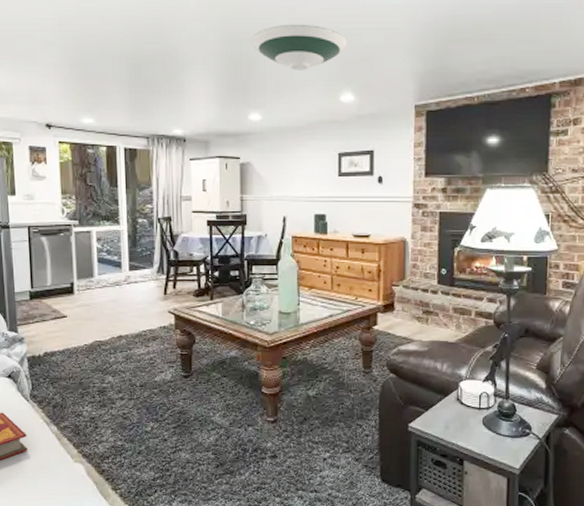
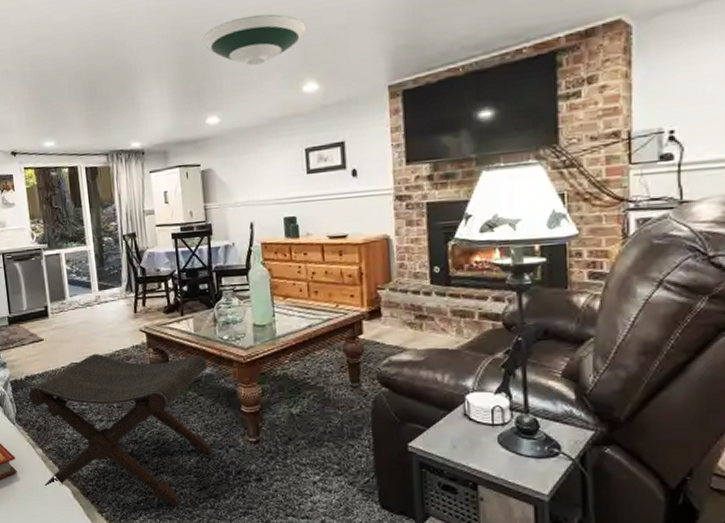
footstool: none [46,332,233,483] -> present [28,353,212,506]

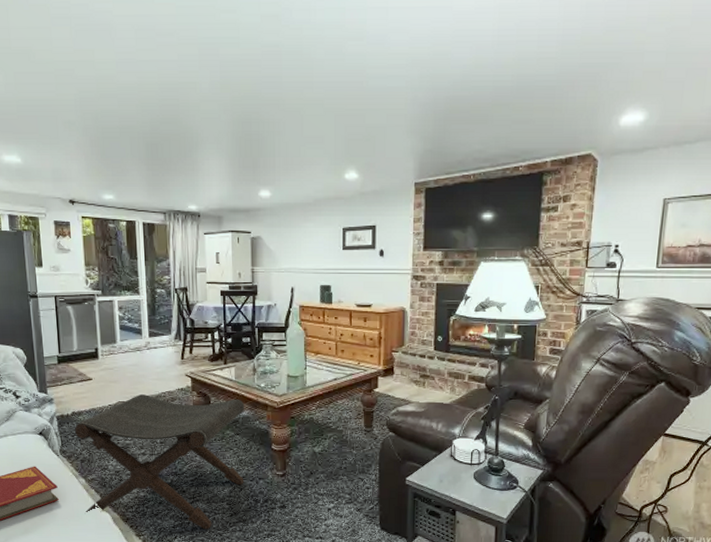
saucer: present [202,14,307,66] -> none [261,105,352,149]

